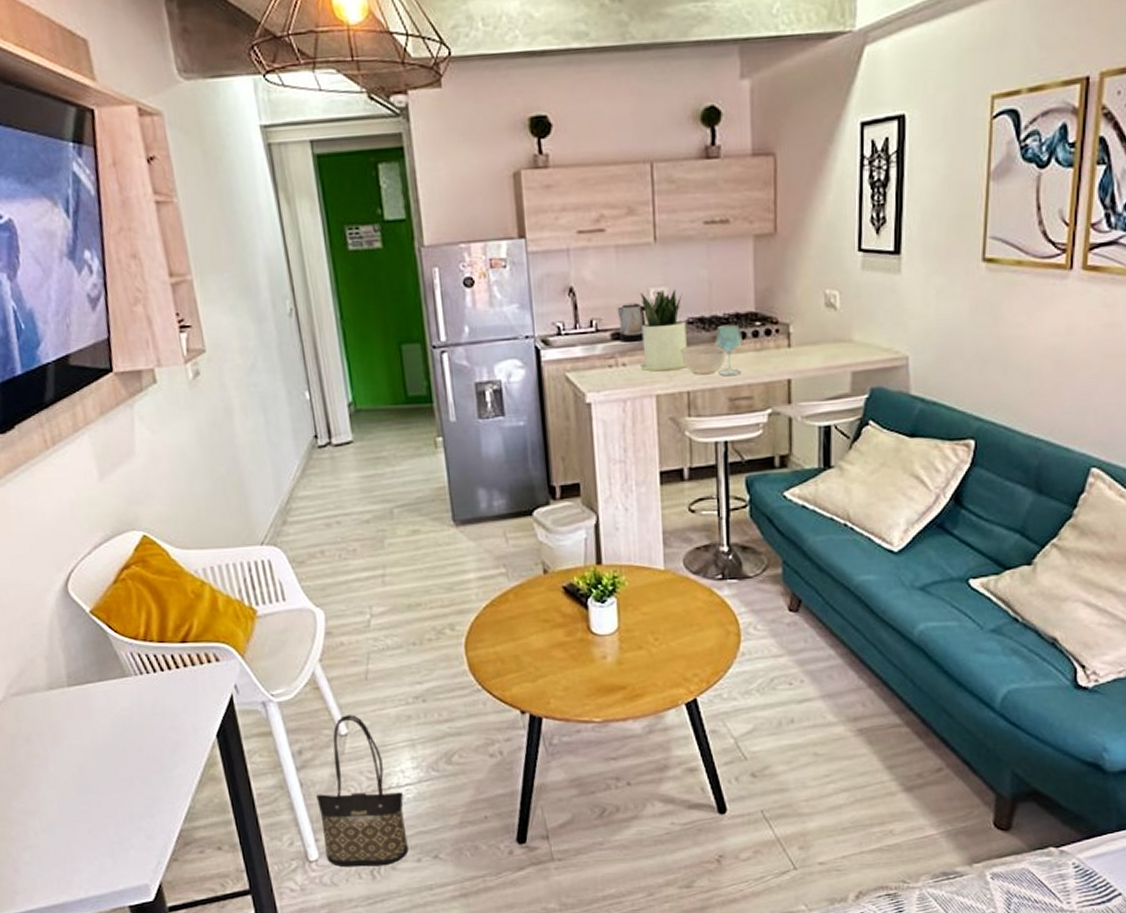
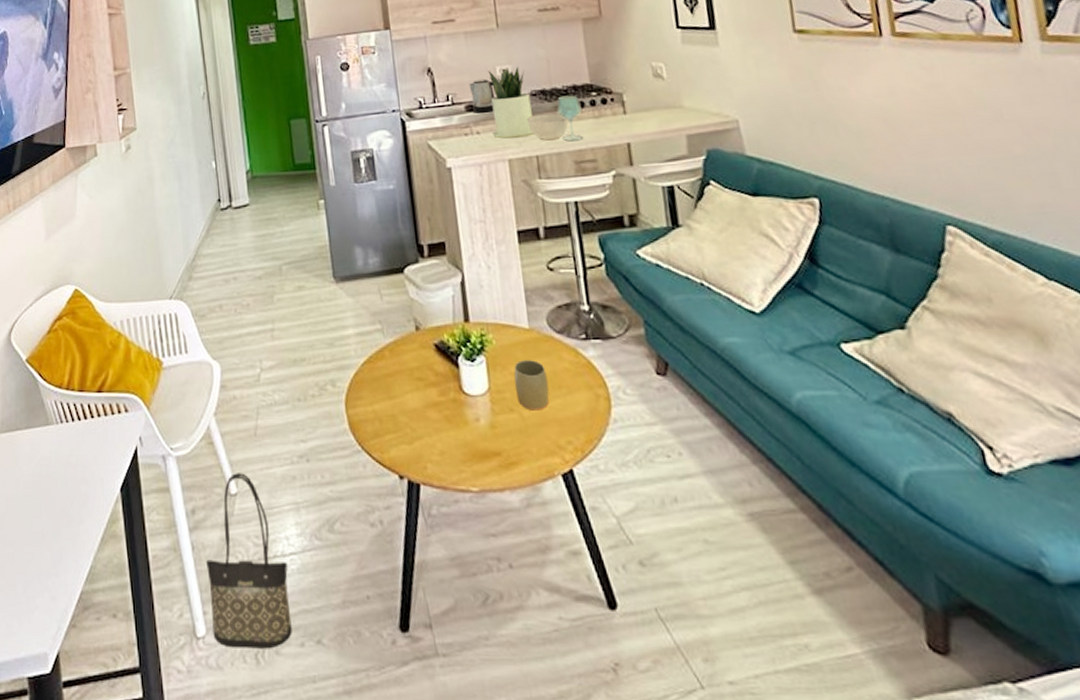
mug: none [644,600,681,647] -> present [513,360,550,411]

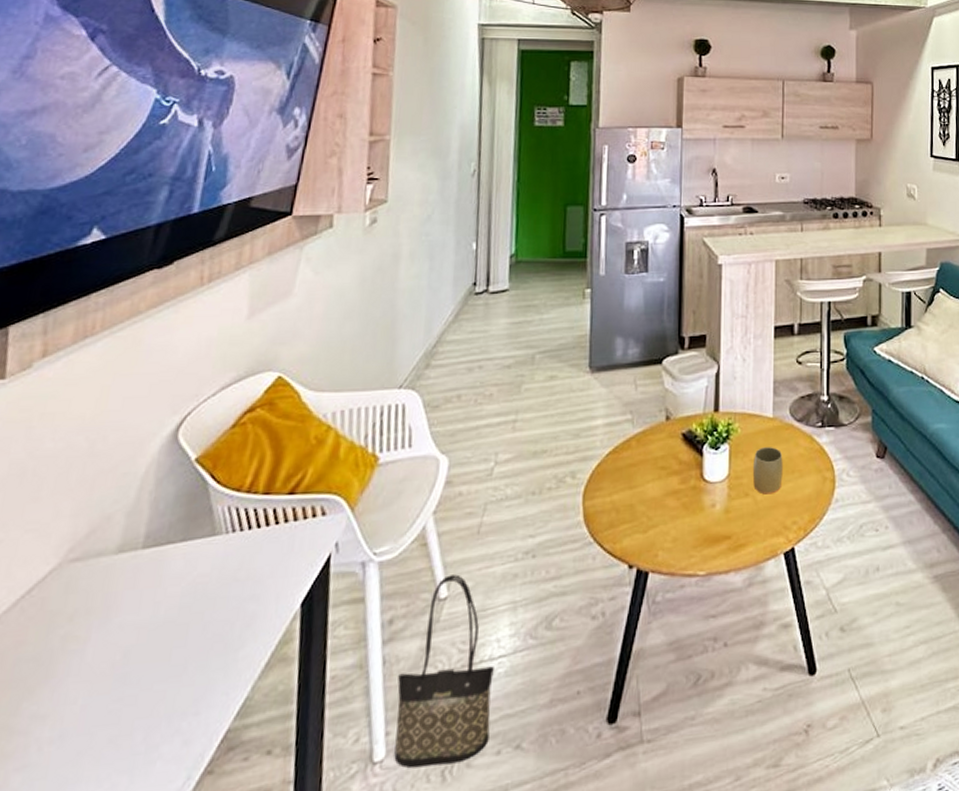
kettle: present [469,78,495,114] -> none [749,184,771,216]
planter: present [487,67,533,140] -> none [765,176,802,242]
bowl: present [527,113,569,141] -> none [797,221,833,245]
wine glass: present [557,95,583,142] -> none [824,206,845,248]

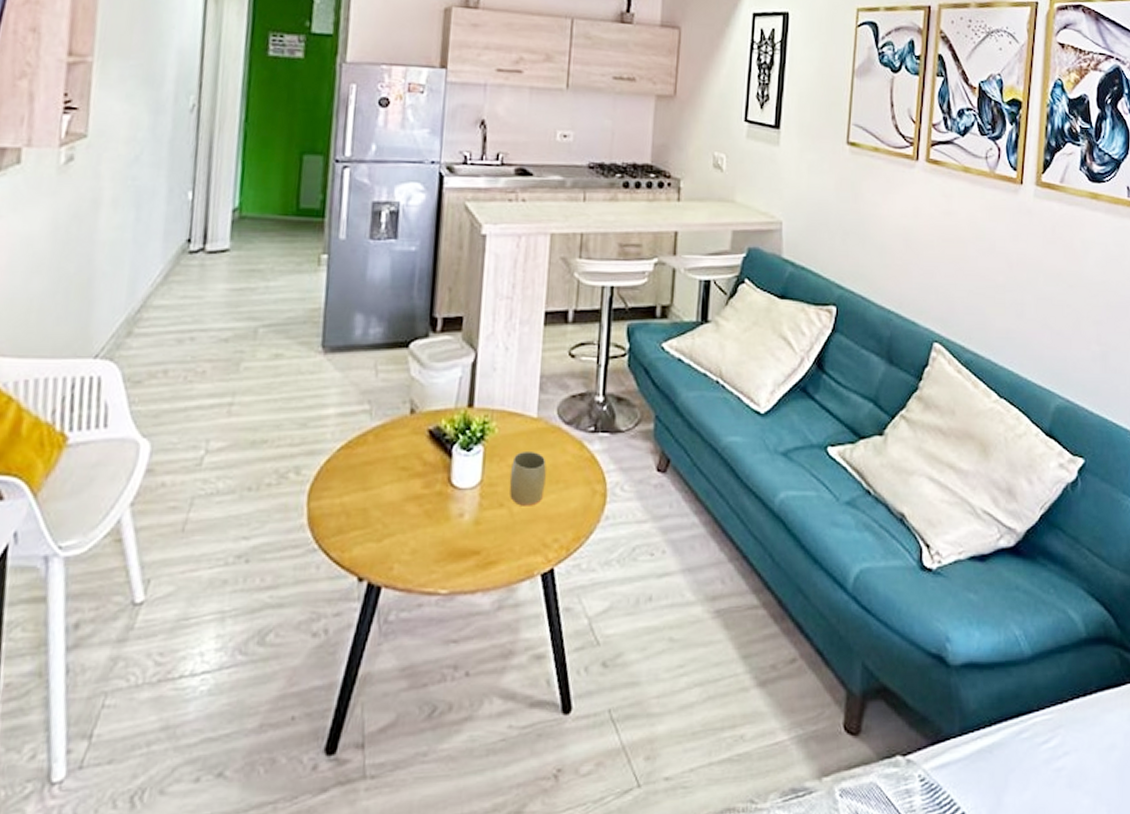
tote bag: present [394,574,494,768] -> none [75,577,196,792]

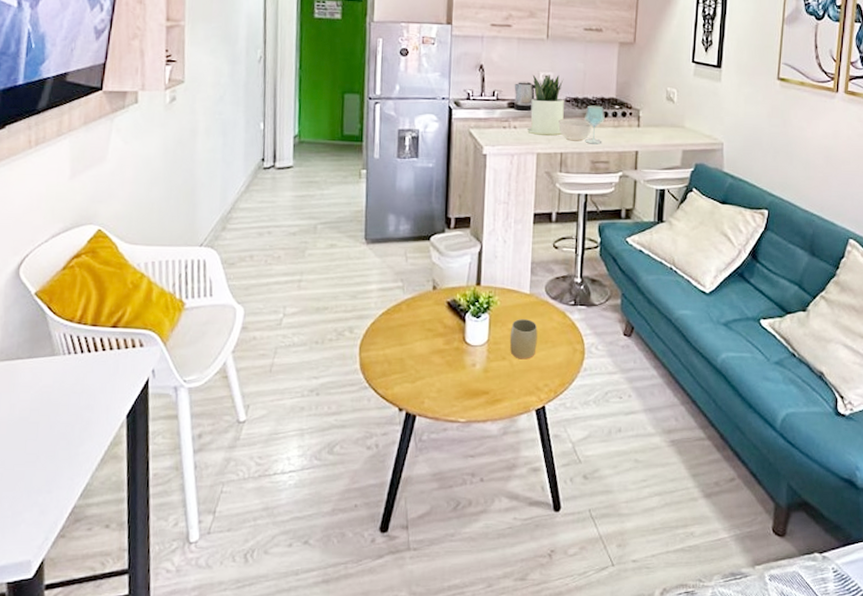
kettle: none [523,141,551,181] -> present [514,81,535,112]
planter: none [539,133,587,212] -> present [527,74,564,137]
bowl: none [579,189,622,219] -> present [558,118,593,141]
wine glass: none [612,173,637,223] -> present [585,105,605,145]

